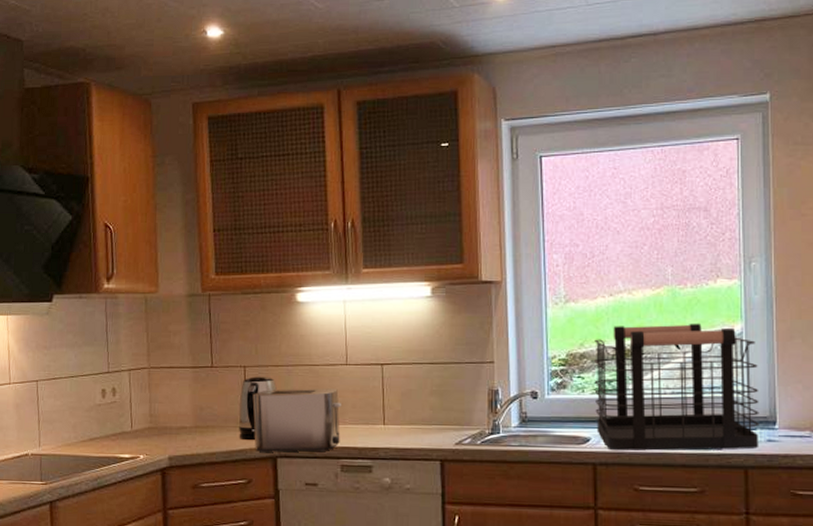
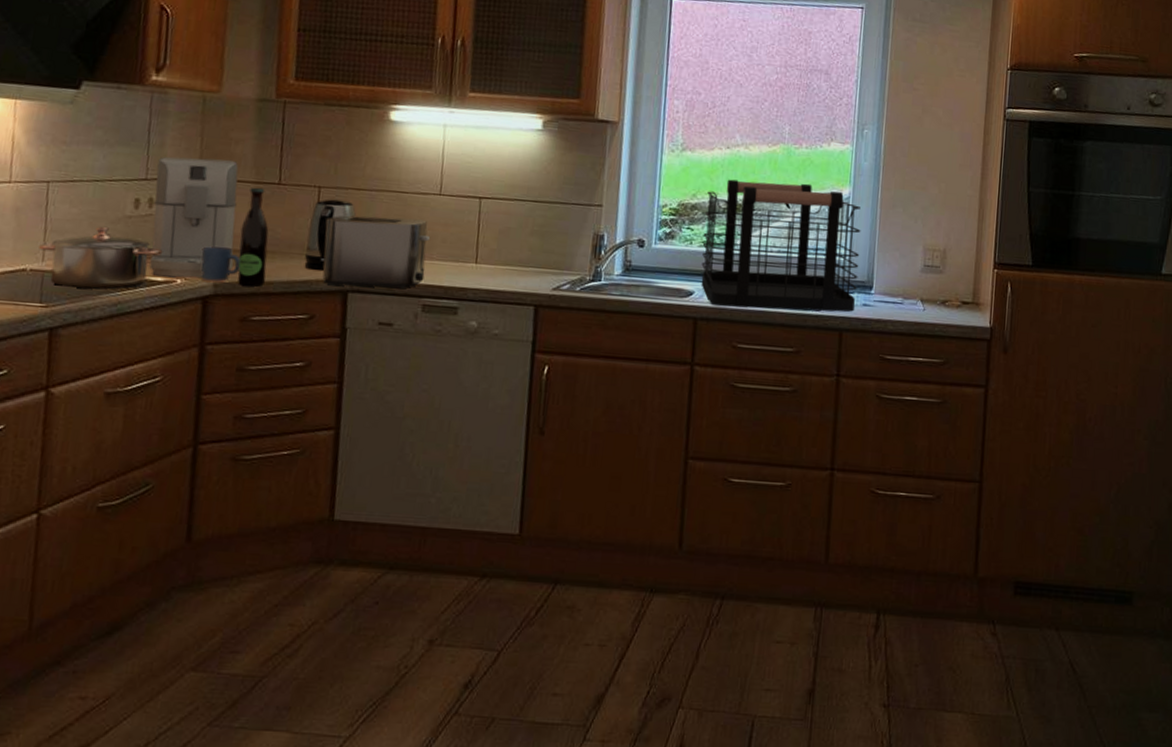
cooking pot: none [35,414,127,468] -> present [38,226,163,289]
coffee machine: none [115,349,183,454] -> present [149,156,239,278]
mug: none [156,424,188,456] -> present [201,246,241,283]
bottle: none [185,371,210,457] -> present [237,187,269,287]

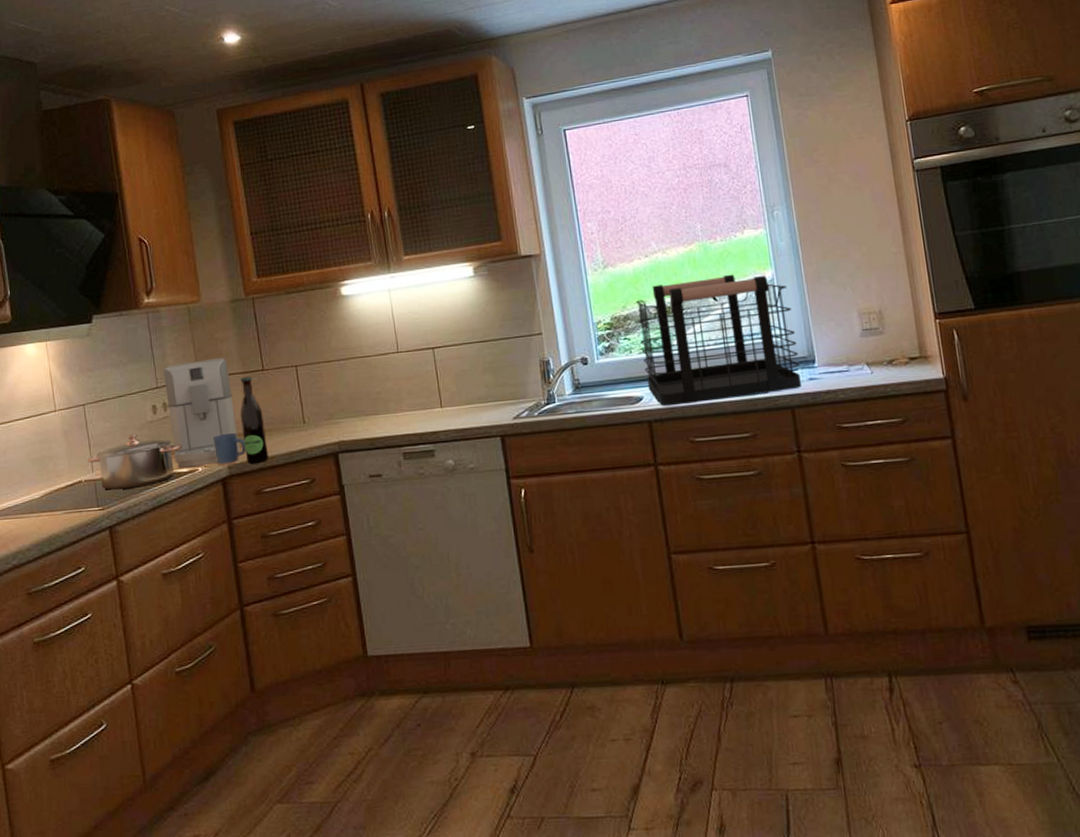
kettle: present [304,199,356,272] -> none [294,373,331,441]
toaster: present [322,215,431,289] -> none [307,377,400,451]

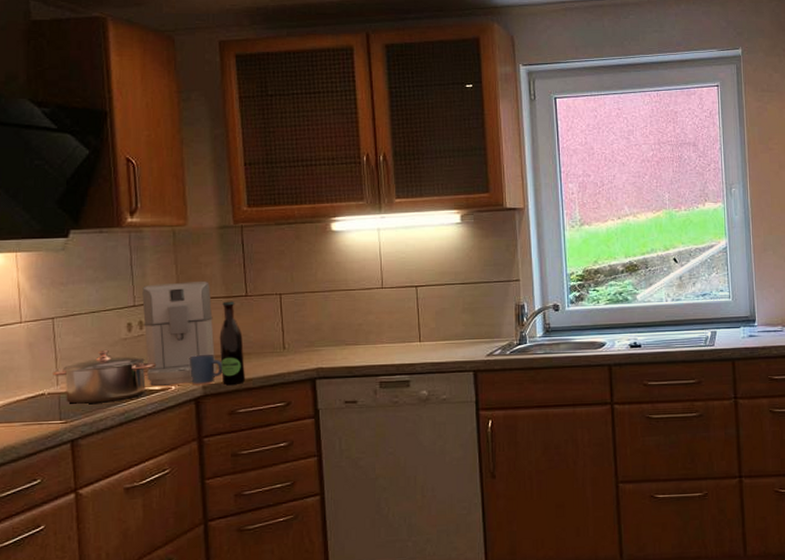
dish rack: present [636,274,803,407] -> none [607,240,743,353]

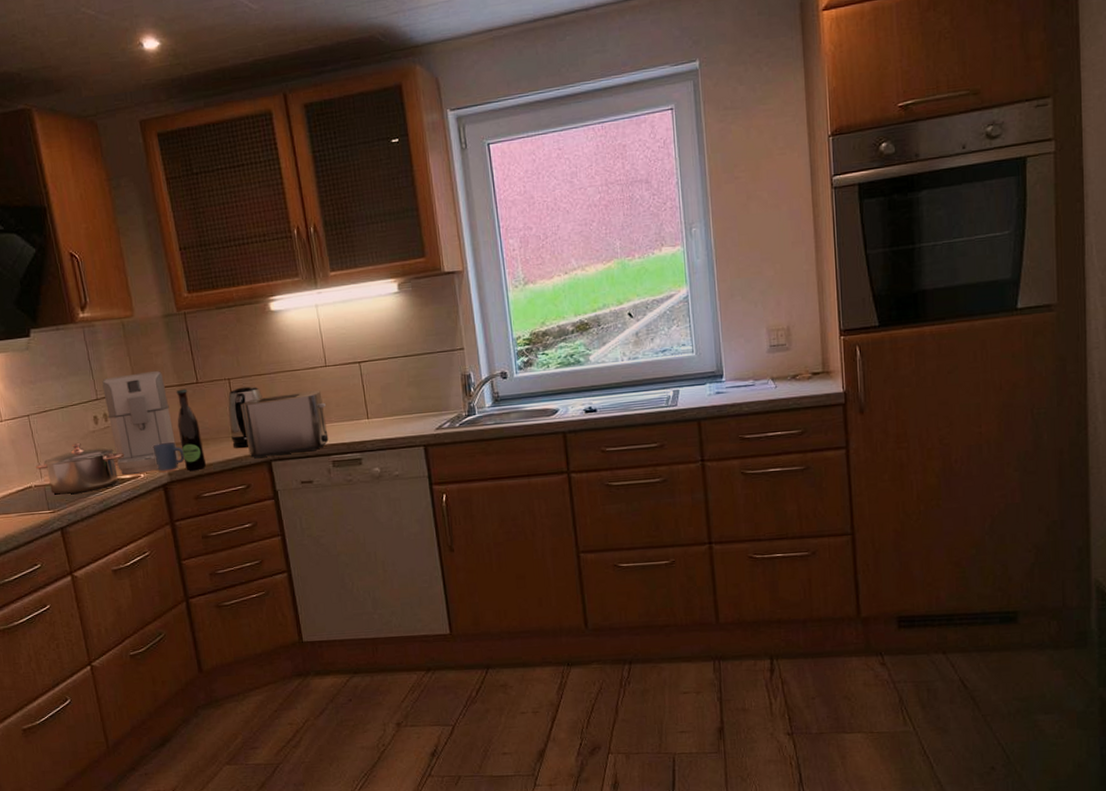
kettle: none [275,303,314,365] -> present [228,386,263,449]
toaster: none [289,311,379,376] -> present [240,390,329,459]

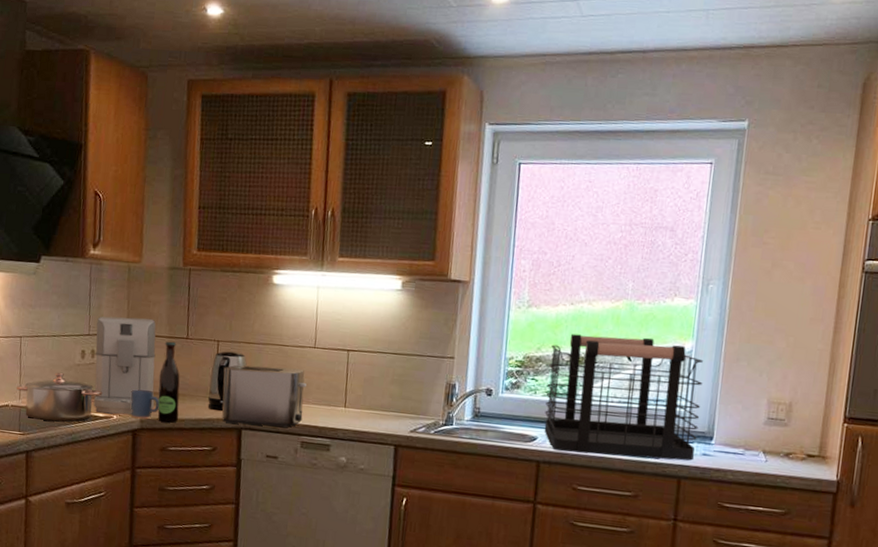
dish rack: none [554,291,710,419] -> present [544,333,703,461]

